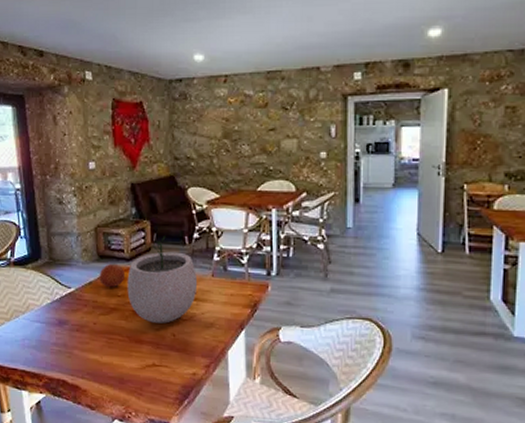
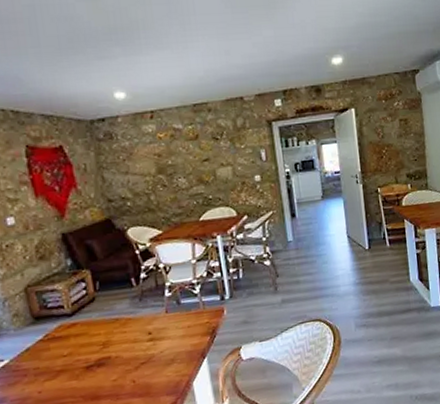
fruit: present [99,263,124,288] -> none [37,322,69,350]
plant pot: present [127,235,198,324] -> none [72,282,152,375]

